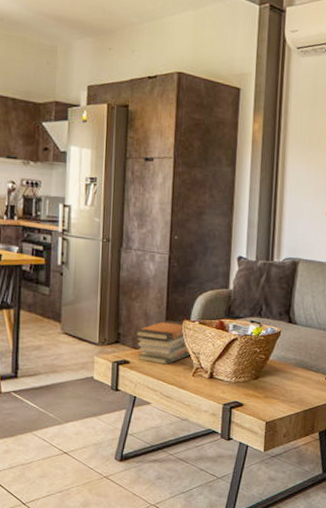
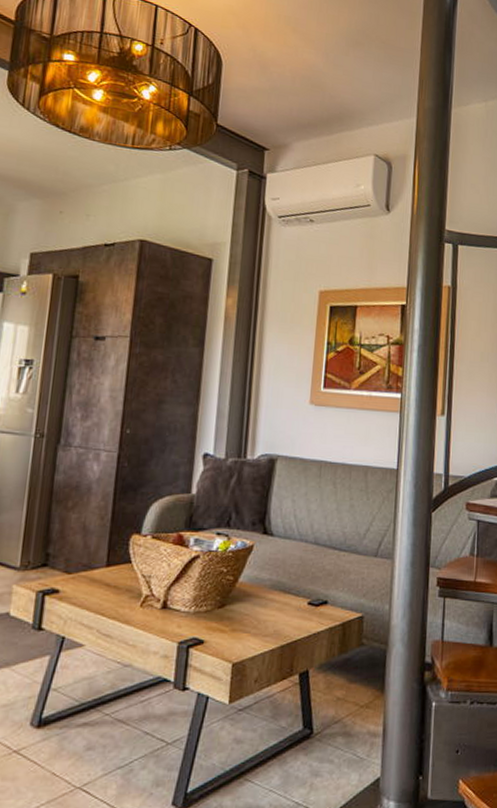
book stack: present [135,320,192,365] -> none [69,535,140,593]

